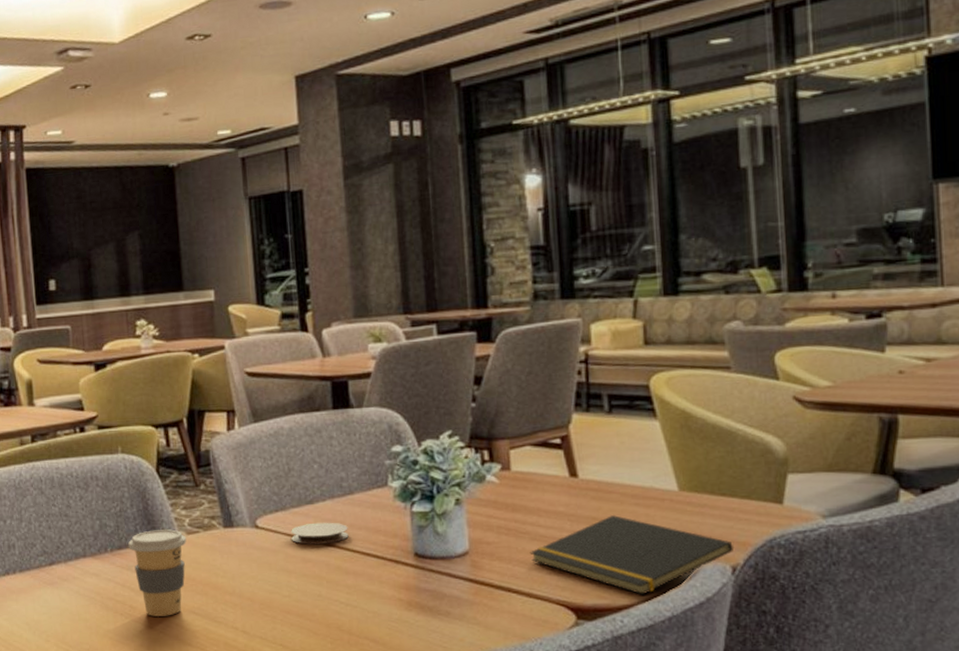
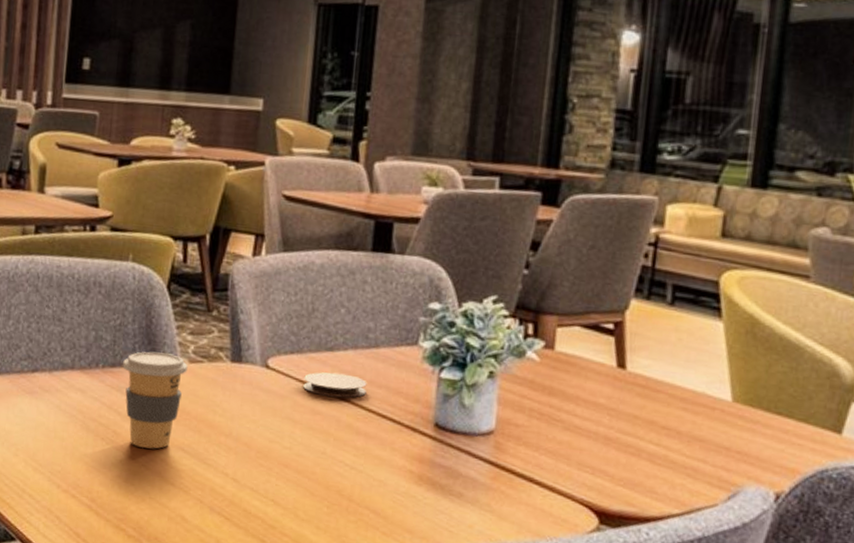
notepad: present [530,514,735,595] -> none [560,416,782,509]

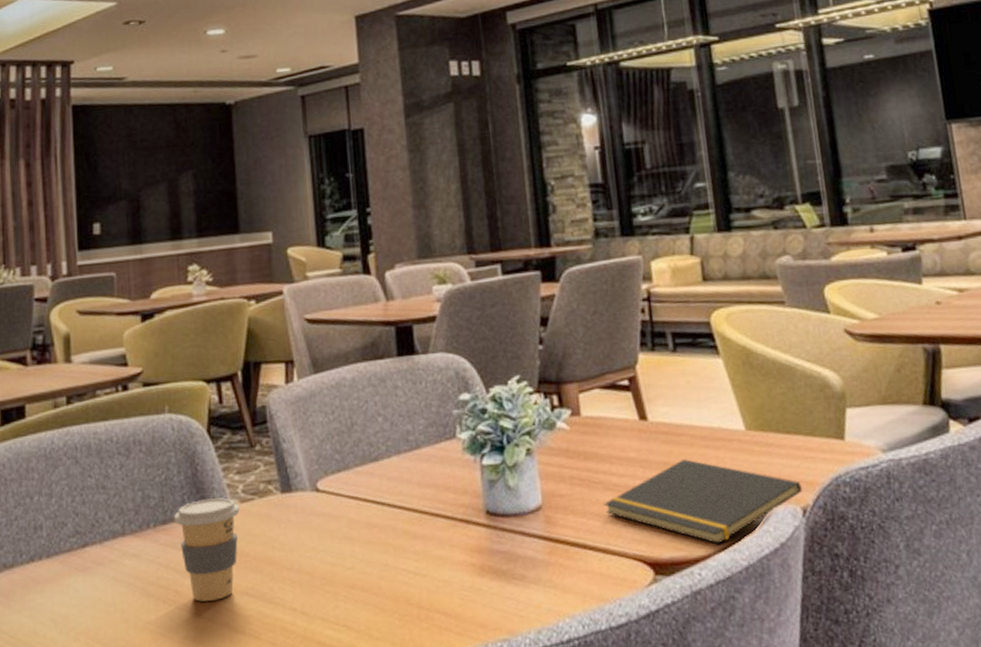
coaster: present [303,372,367,398] -> none [354,481,416,508]
notepad: none [560,416,782,509] -> present [604,458,803,545]

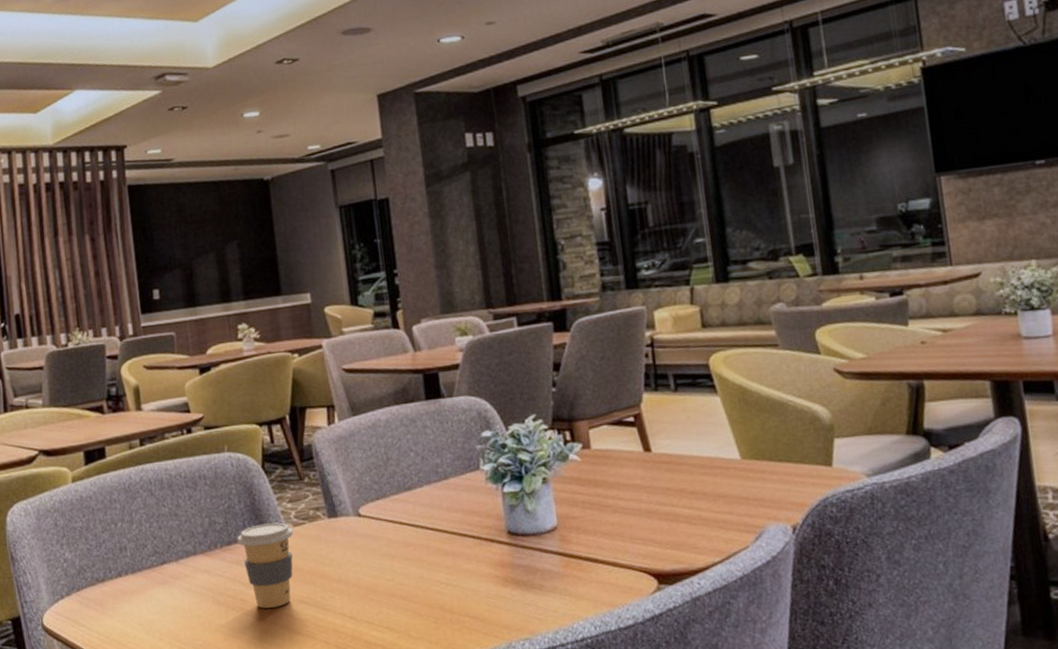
notepad: present [604,458,803,545] -> none [612,484,793,558]

